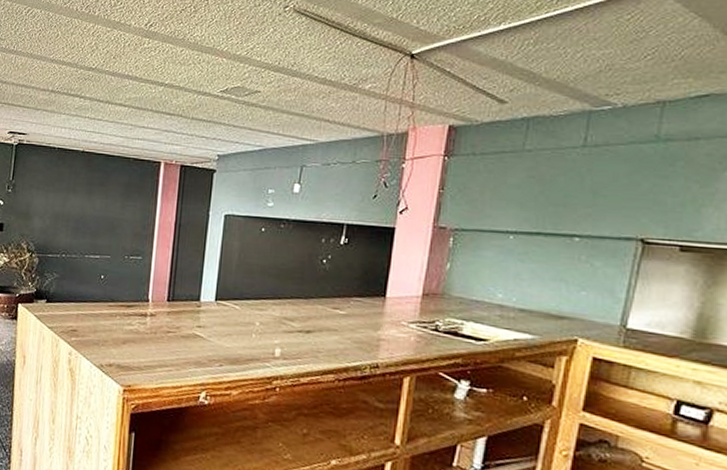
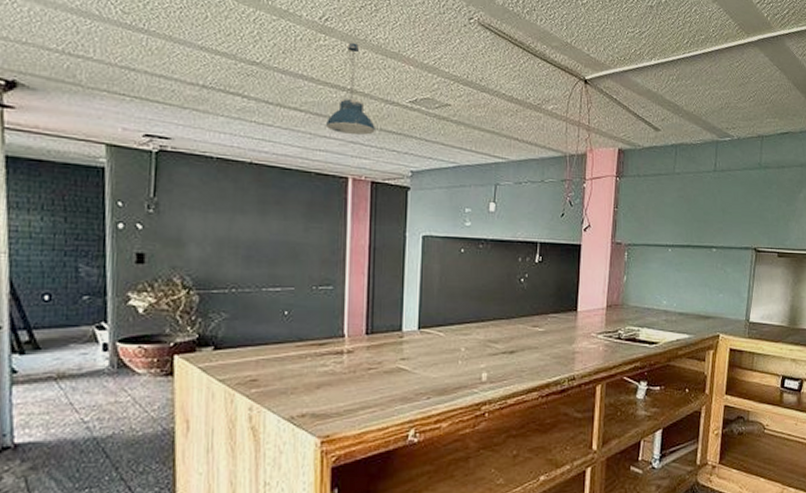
pendant light: none [145,43,188,125] -> present [326,42,375,136]

